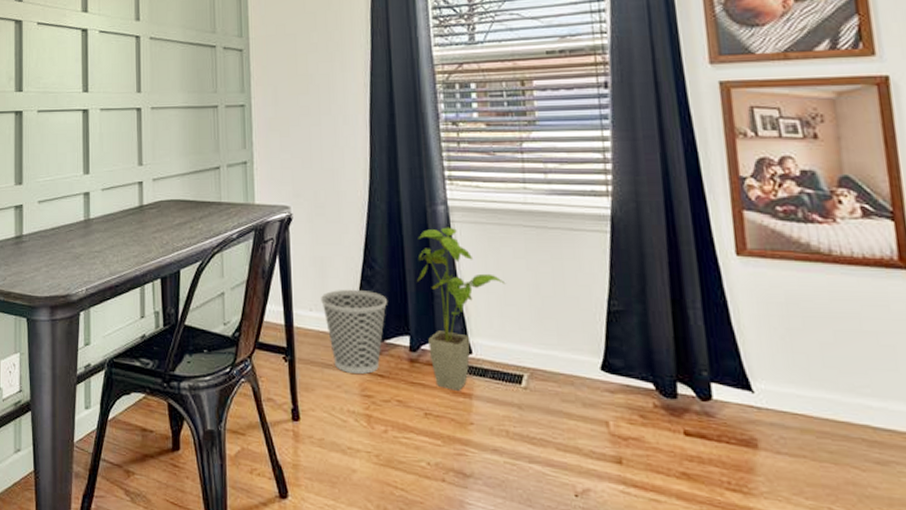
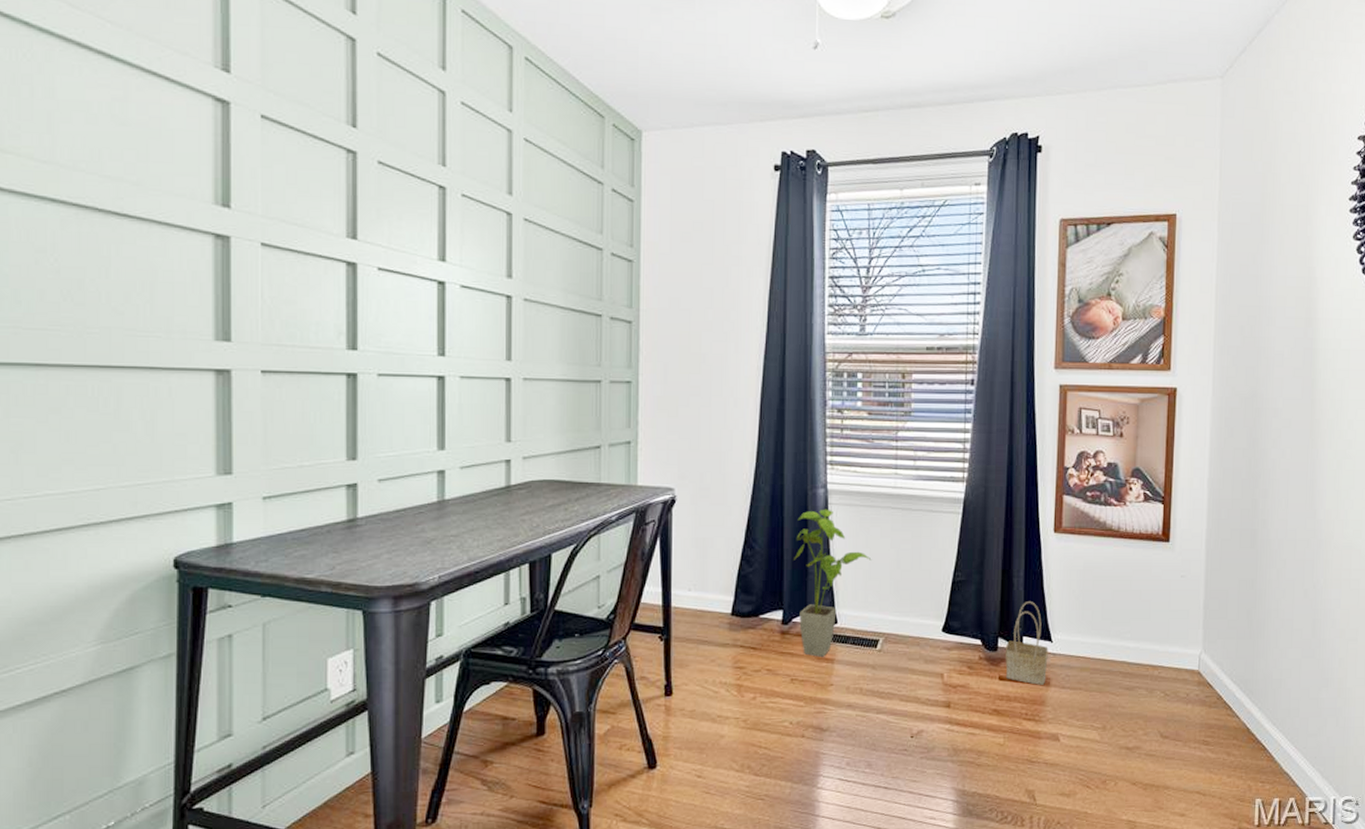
wastebasket: present [321,289,387,374] -> none [700,568,764,647]
basket: none [688,339,751,447] -> present [1005,602,1049,685]

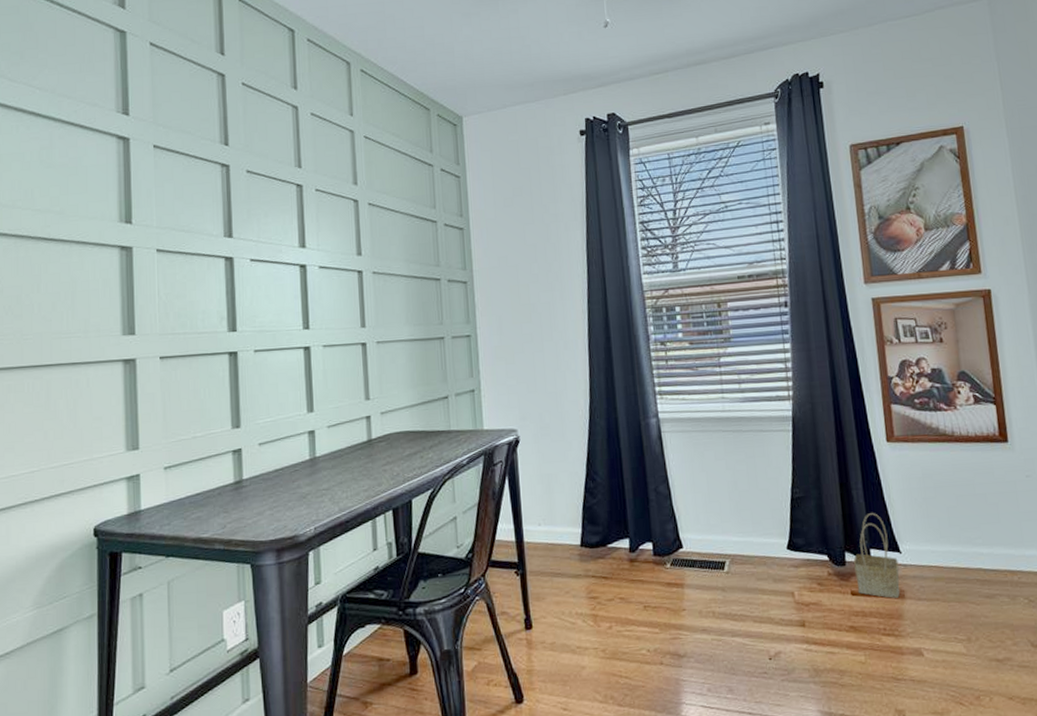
house plant: present [793,509,872,657] -> none [633,437,709,583]

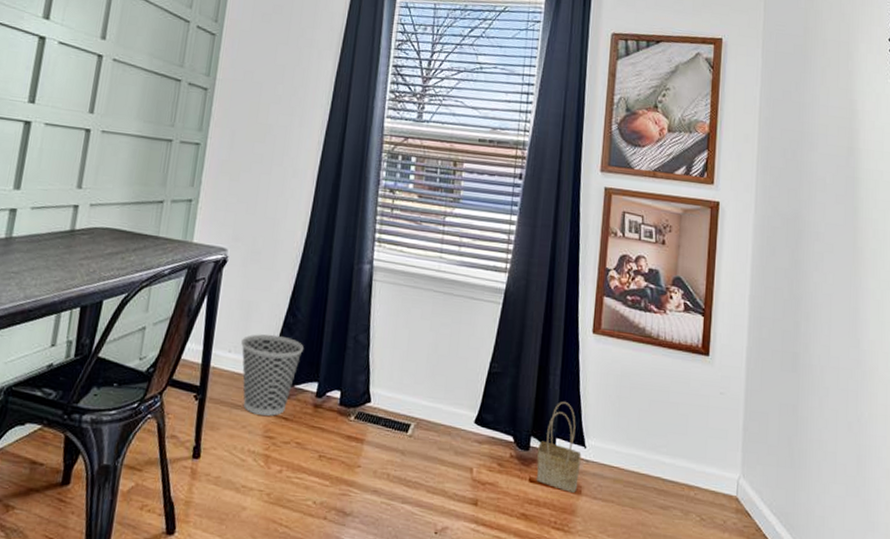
wastebasket: none [548,501,609,579] -> present [241,334,304,416]

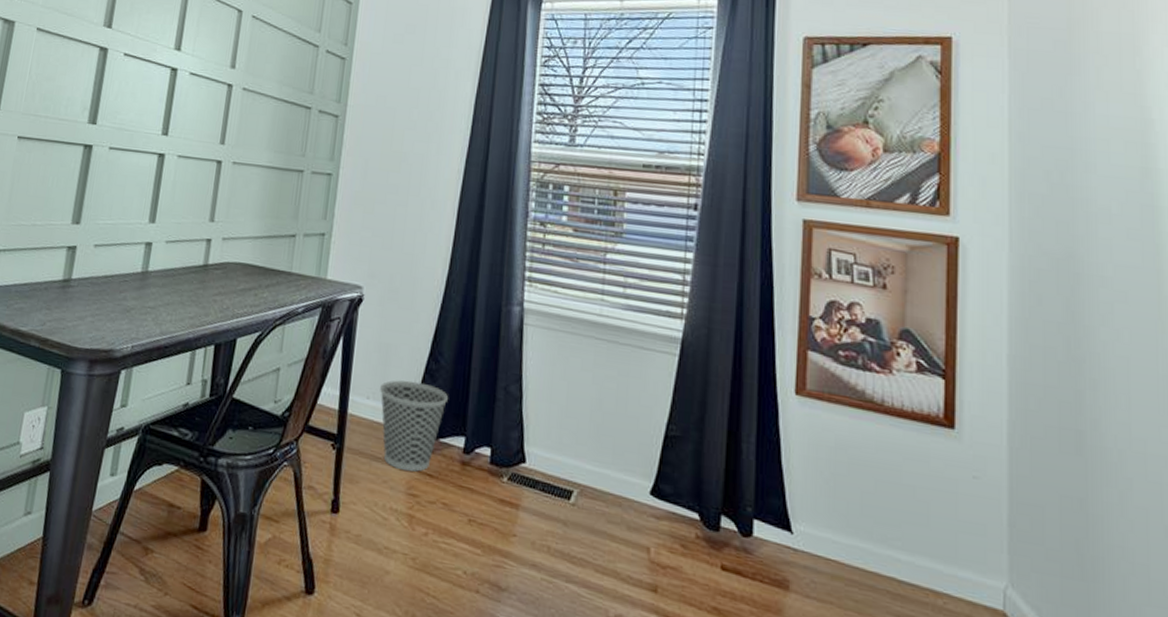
basket: present [536,402,582,493] -> none [730,475,787,588]

